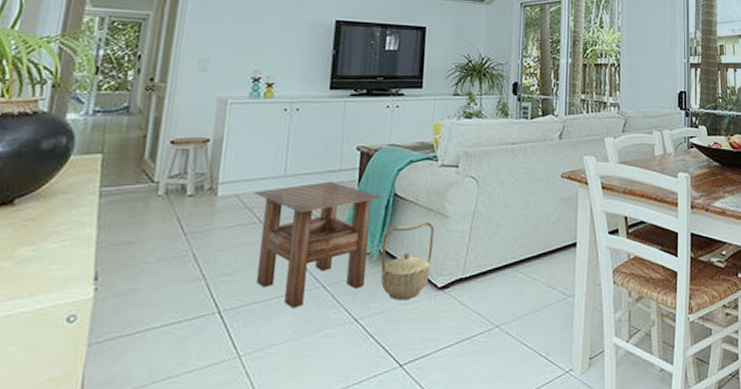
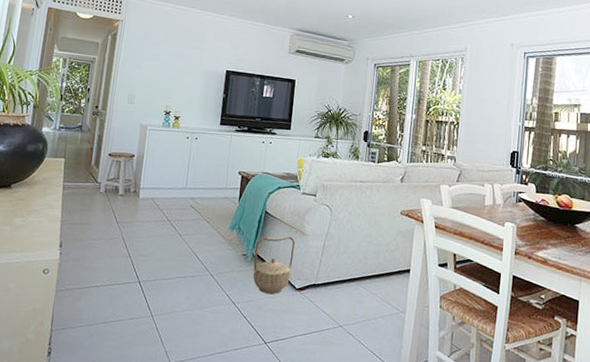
side table: present [253,181,383,309] -> none [164,196,257,288]

